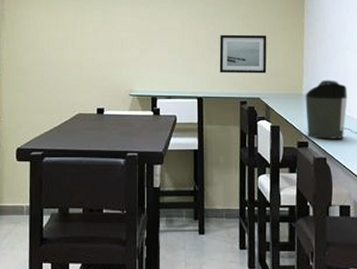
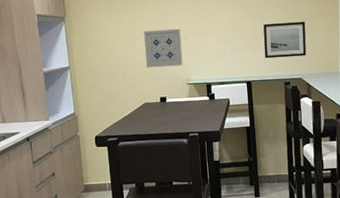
wall art: none [85,32,127,74] -> present [144,28,183,68]

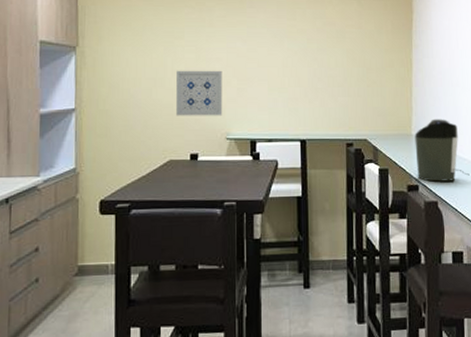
wall art: present [263,21,307,59] -> none [323,71,374,114]

